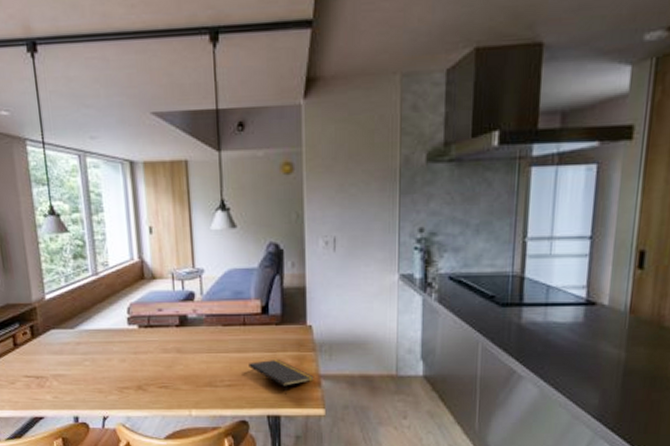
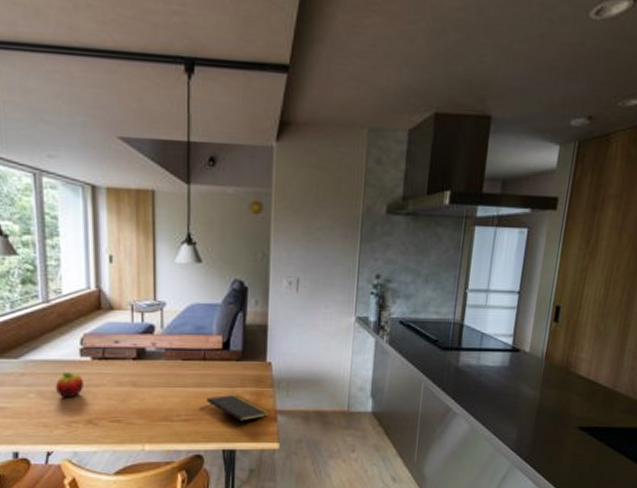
fruit: none [107,340,132,365] -> present [55,372,83,398]

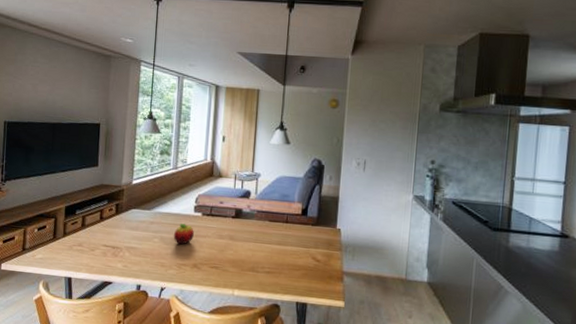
notepad: present [207,394,271,429] -> none [286,254,338,286]

